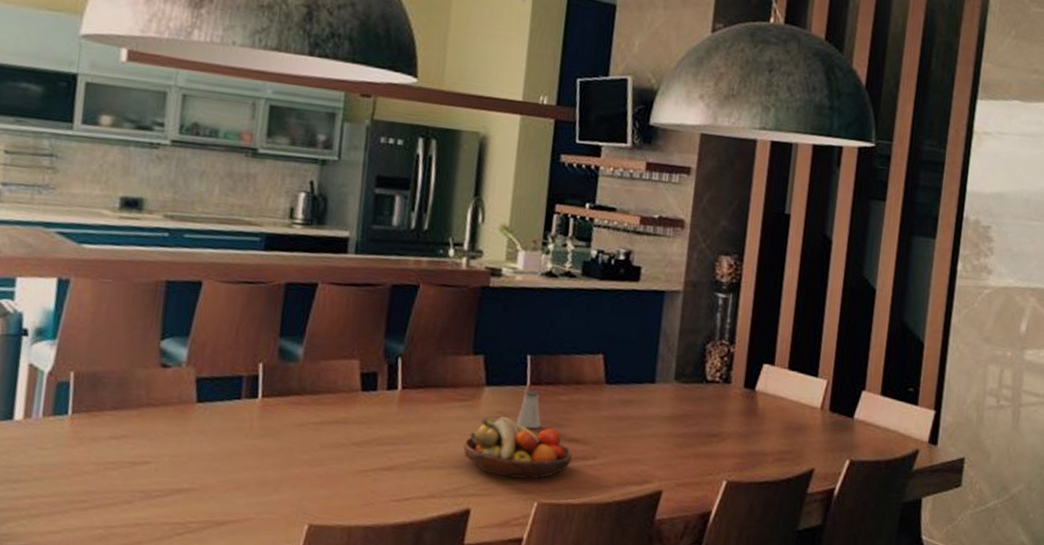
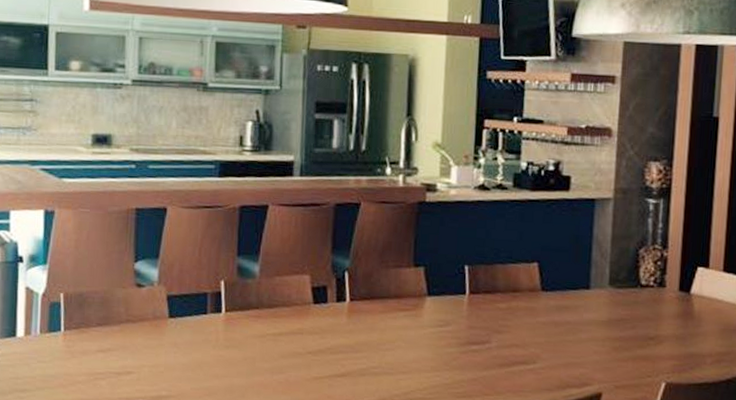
fruit bowl: present [463,417,572,479] -> none [409,325,513,383]
saltshaker: present [516,391,541,429] -> none [457,300,482,336]

